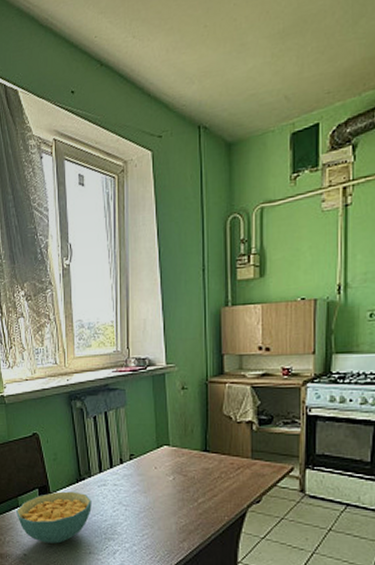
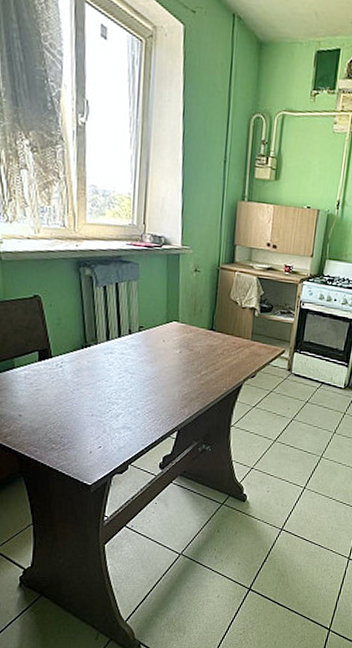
cereal bowl: present [16,491,92,544] -> none [11,356,97,406]

